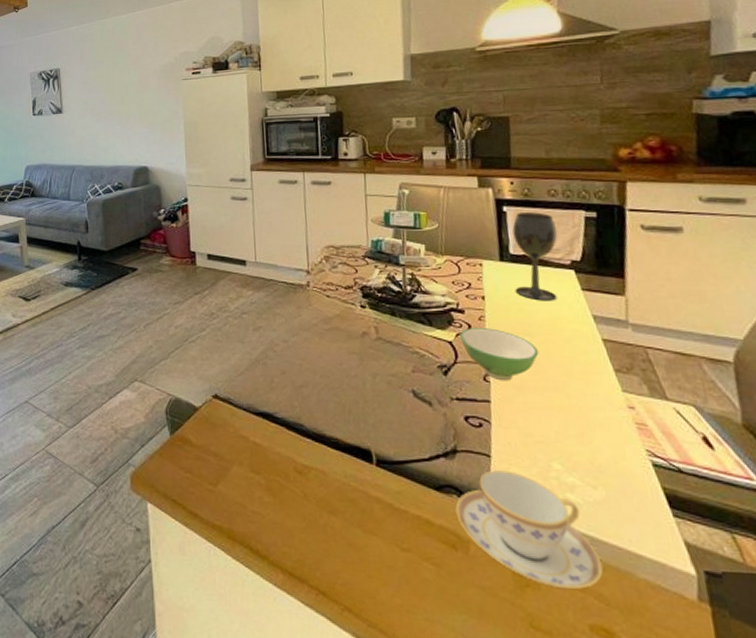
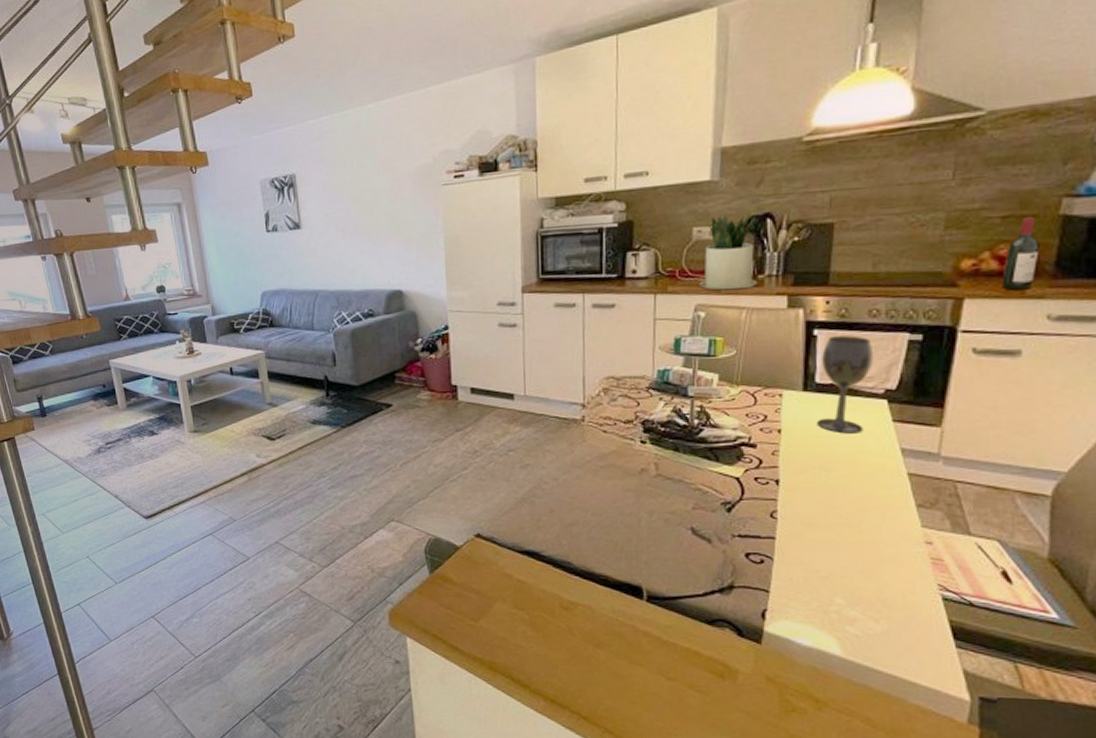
planter: none [401,107,450,173] -> present [699,212,757,292]
teacup: present [455,470,604,590] -> none [727,605,874,714]
bowl: present [459,328,539,381] -> none [748,463,835,518]
wine bottle: none [655,115,683,175] -> present [1002,217,1039,290]

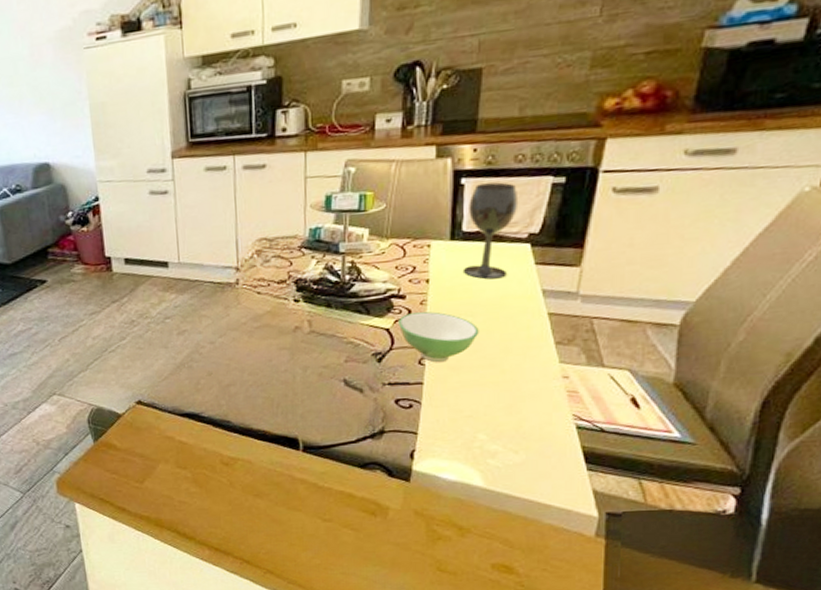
planter: present [699,212,757,292] -> none [349,61,406,146]
bowl: none [748,463,835,518] -> present [397,311,479,363]
wine bottle: present [1002,217,1039,290] -> none [643,51,681,128]

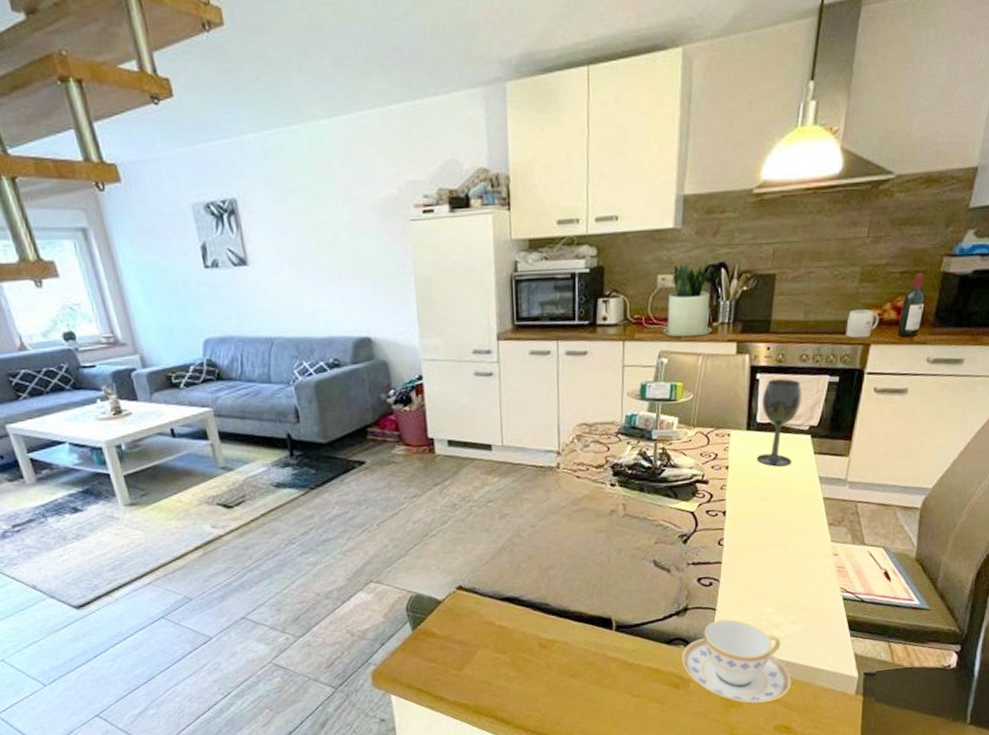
planter: none [349,61,406,146] -> present [662,261,712,339]
teacup: none [378,445,512,539] -> present [681,619,792,704]
bowl: present [397,311,479,363] -> none [701,496,769,543]
mug: none [573,98,618,133] -> present [846,309,879,339]
wine bottle: none [643,51,681,128] -> present [898,273,926,337]

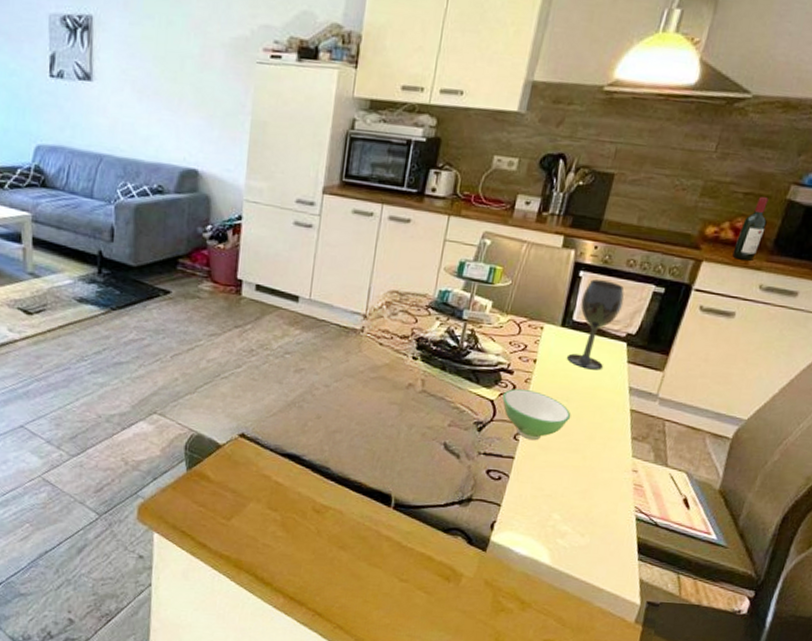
planter: present [662,261,712,339] -> none [490,147,550,225]
teacup: present [681,619,792,704] -> none [457,517,570,614]
bowl: none [701,496,769,543] -> present [502,389,571,441]
mug: present [846,309,879,339] -> none [678,222,716,254]

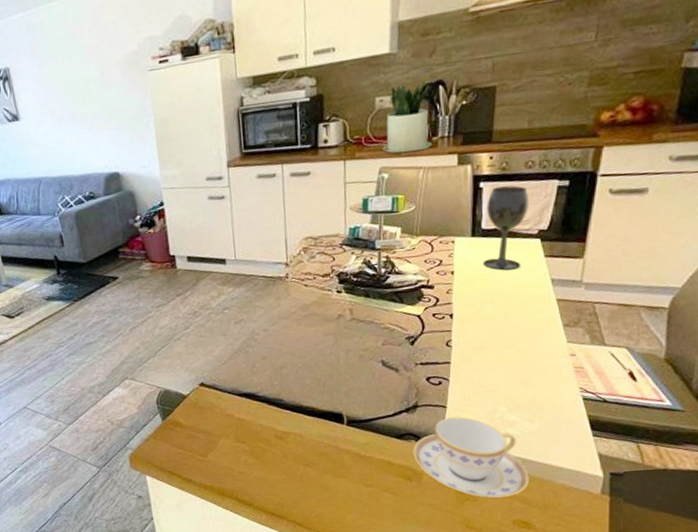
teacup: none [457,517,570,614] -> present [413,417,529,499]
planter: none [490,147,550,225] -> present [382,81,432,155]
bowl: present [502,389,571,441] -> none [427,299,498,345]
wine bottle: present [732,197,769,261] -> none [634,71,665,137]

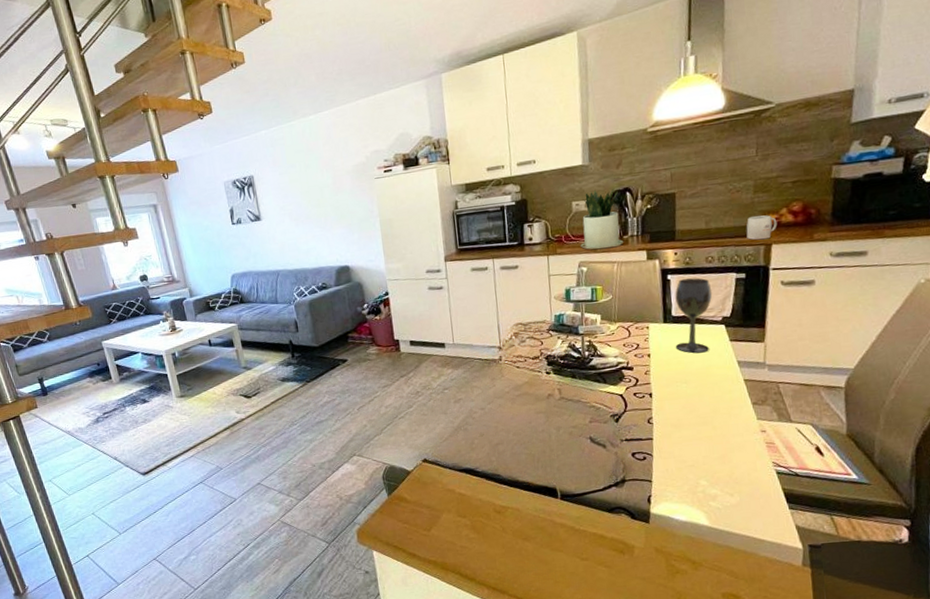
teacup: present [413,417,529,499] -> none [623,490,735,572]
mug: none [575,112,612,142] -> present [746,215,778,240]

